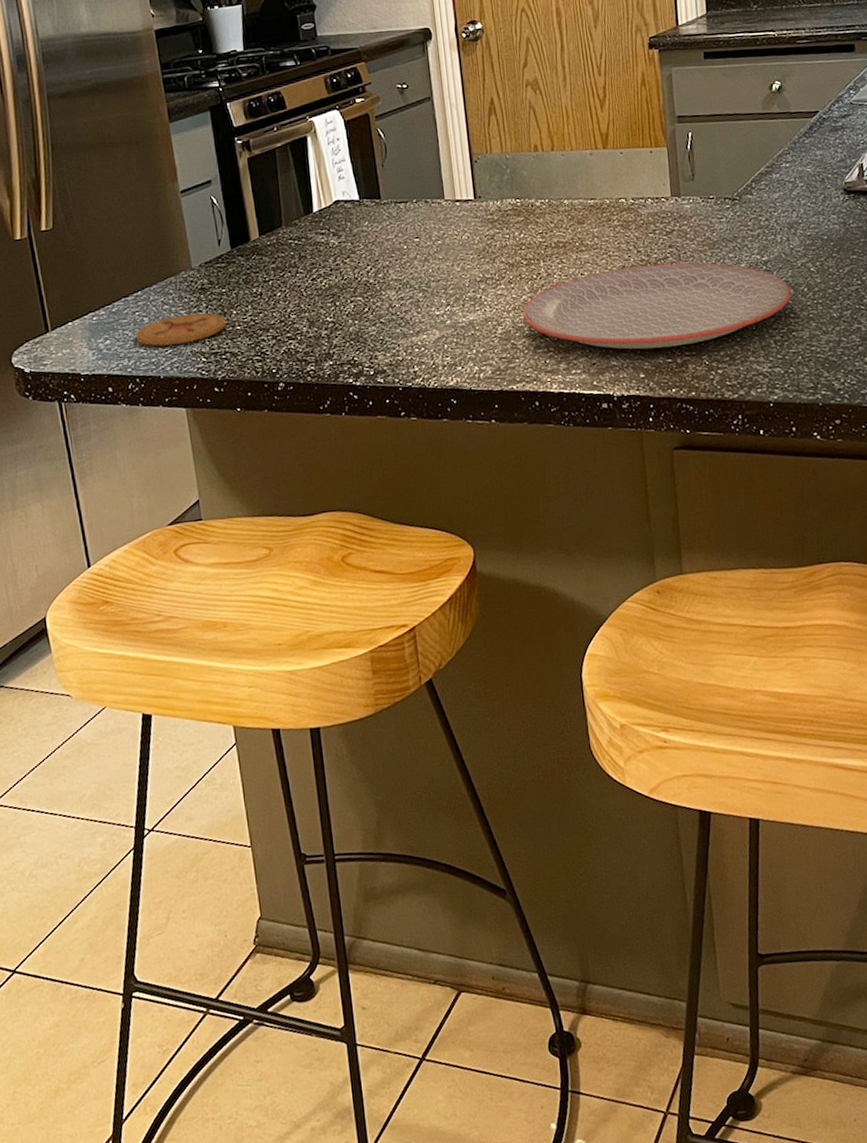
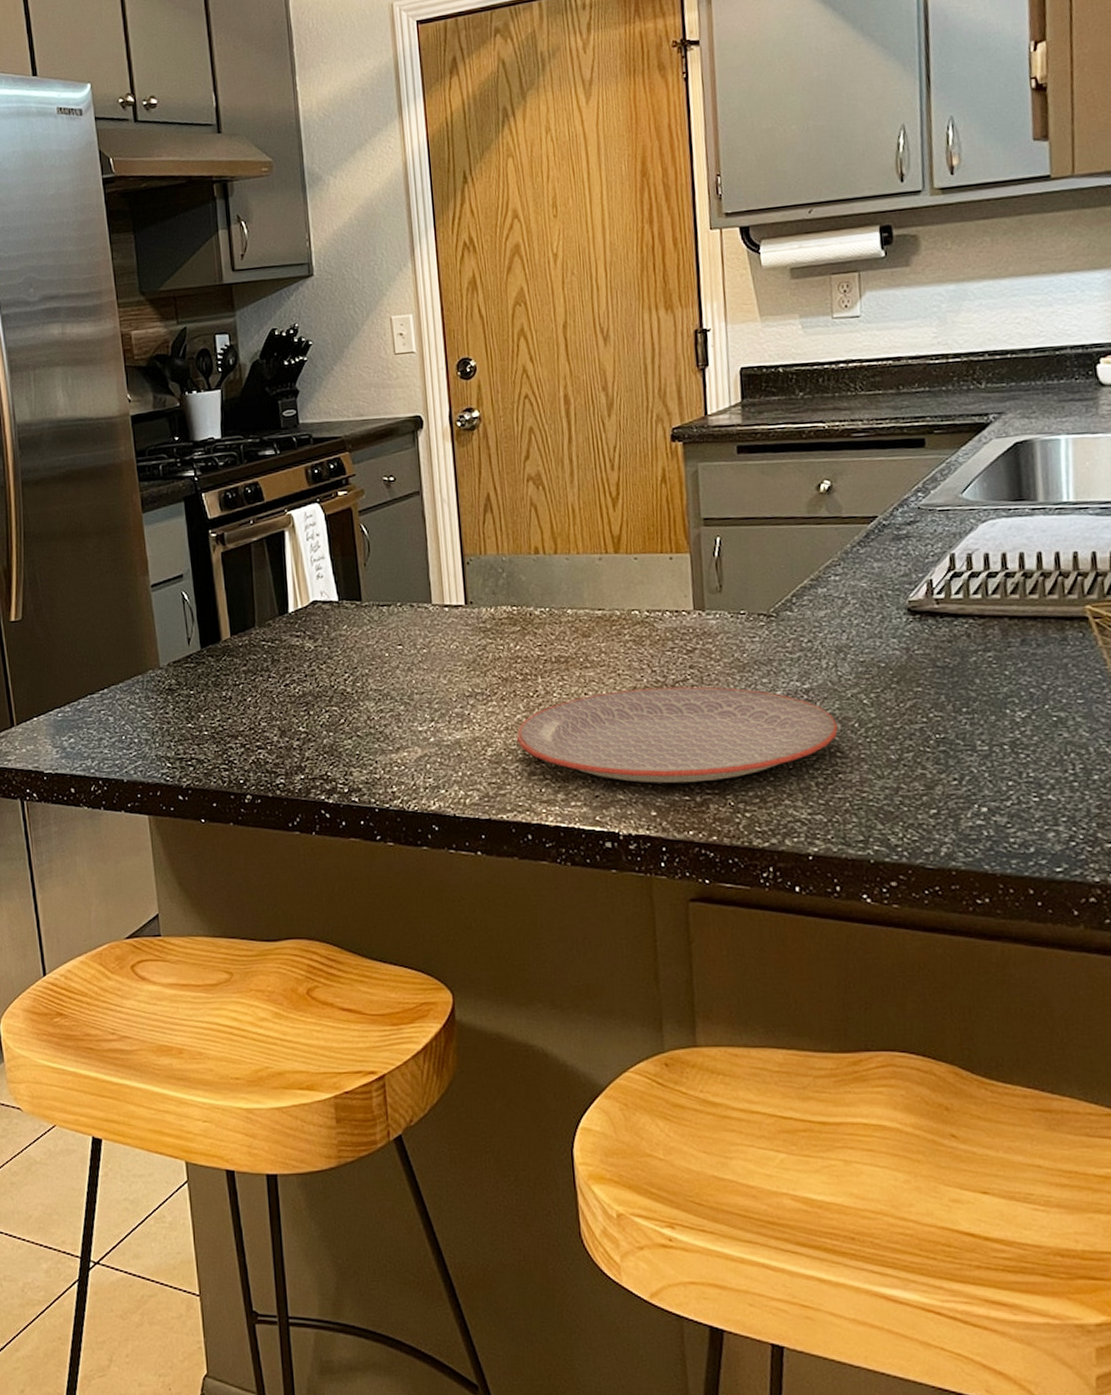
coaster: present [135,313,227,346] -> none [99,714,194,748]

